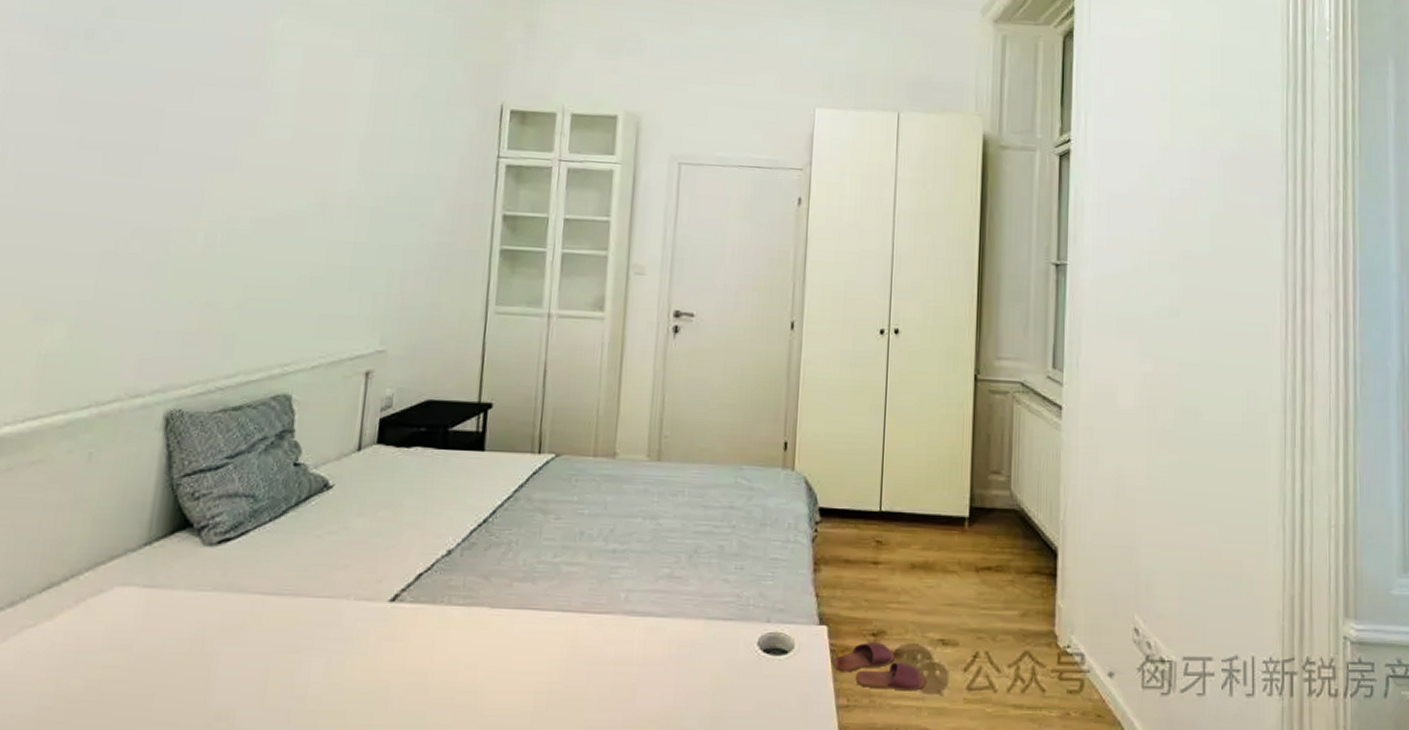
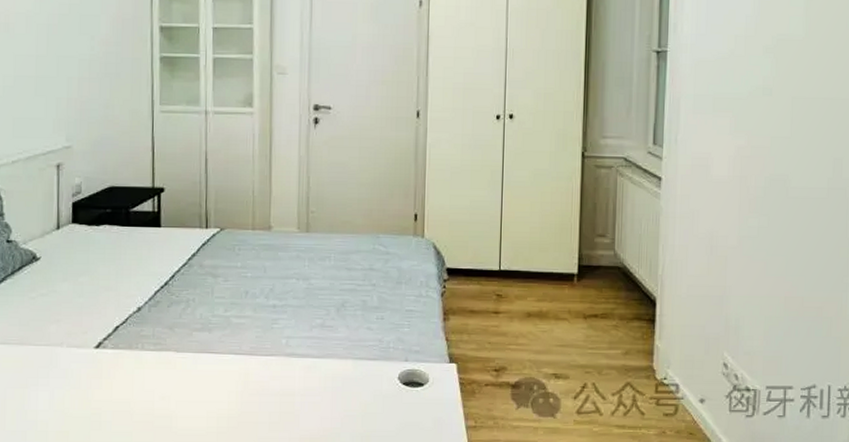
slippers: present [831,642,926,691] -> none [460,377,541,415]

